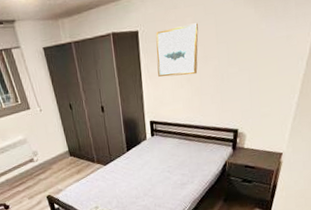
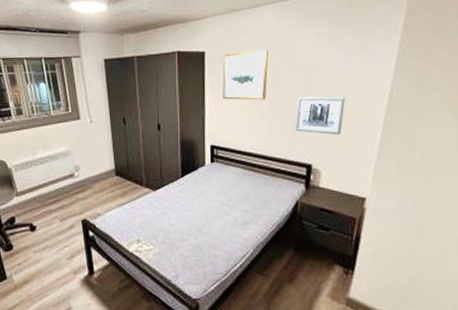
wall art: none [223,64,268,101] -> present [294,96,345,135]

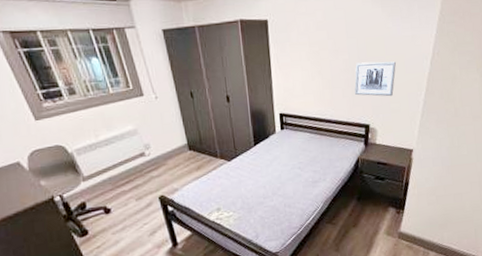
wall art: present [222,49,269,100] -> none [285,17,329,68]

